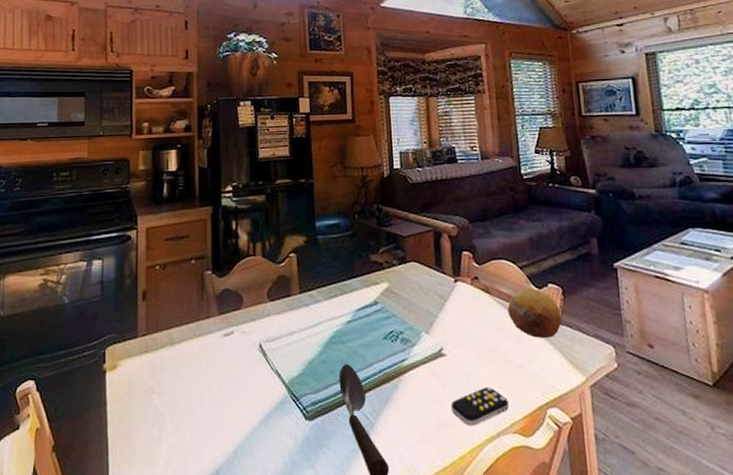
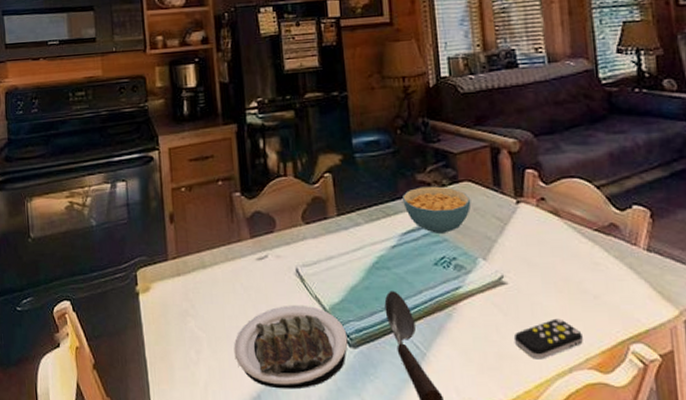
plate: none [196,379,304,464] -> present [234,304,348,389]
cereal bowl: none [358,266,417,309] -> present [403,186,471,233]
fruit: present [507,288,562,338] -> none [581,210,649,266]

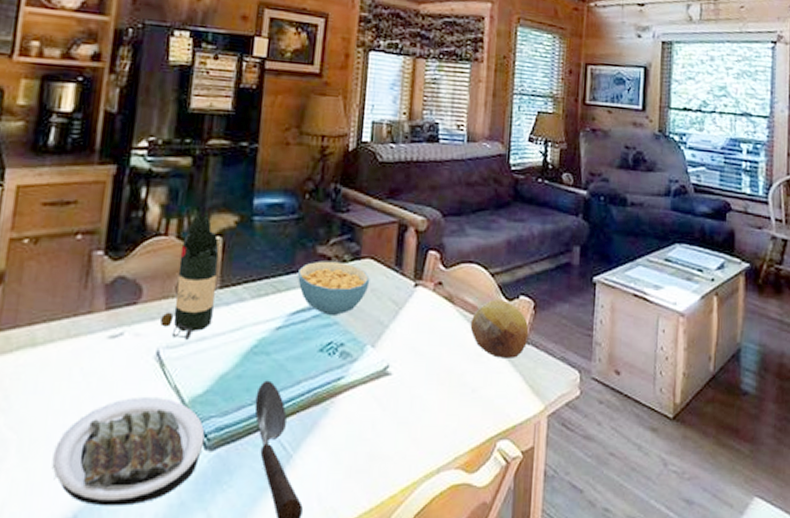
bottle: none [294,151,336,259] -> present [160,209,220,340]
remote control: present [515,318,583,360] -> none [389,413,455,460]
fruit: none [581,210,649,266] -> present [470,299,529,358]

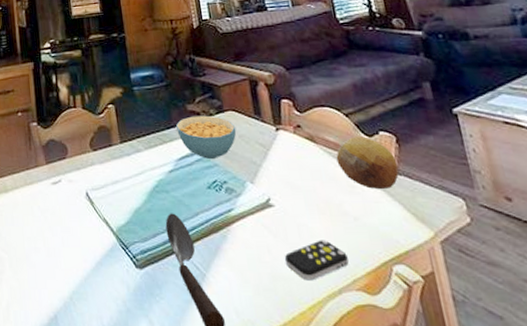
plate: present [52,396,205,507] -> none [32,226,135,310]
bottle: present [160,209,220,340] -> none [84,85,120,183]
remote control: none [389,413,455,460] -> present [285,240,349,281]

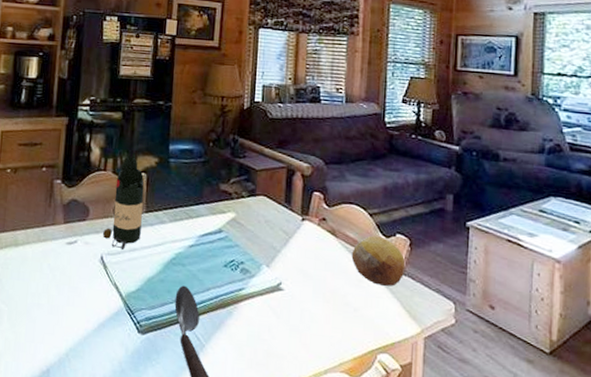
bottle: none [84,85,120,183] -> present [103,152,145,250]
cereal bowl: present [176,115,237,159] -> none [205,195,264,240]
remote control: present [285,240,349,281] -> none [283,325,340,360]

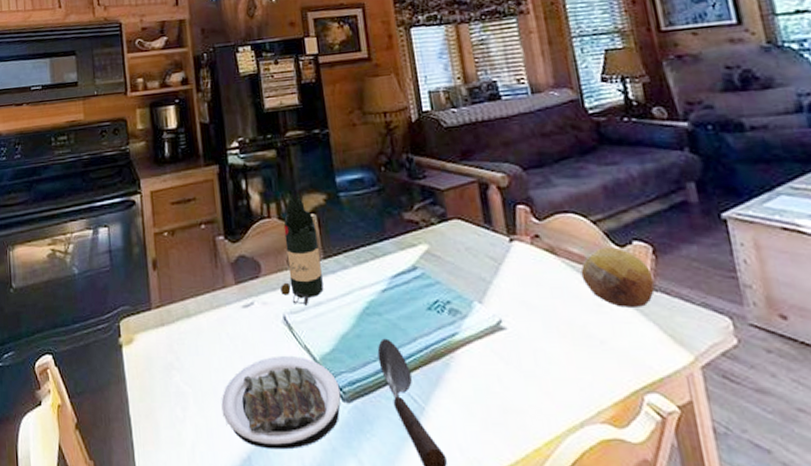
plate: none [31,288,138,367] -> present [221,355,341,450]

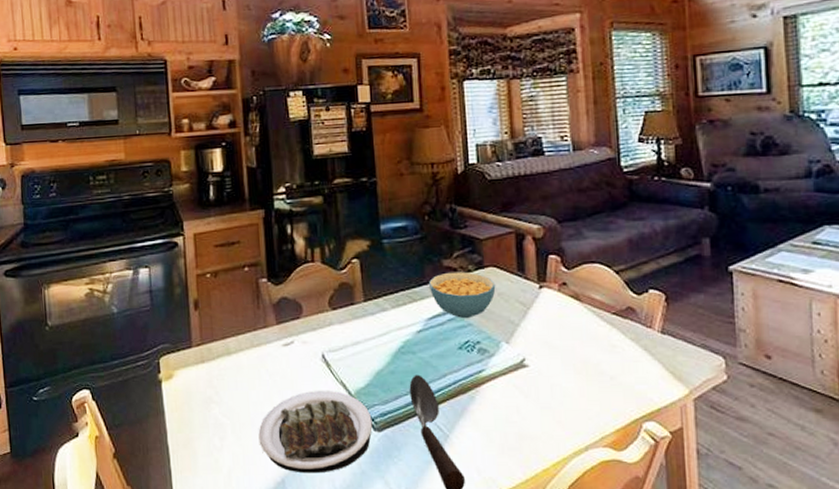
bottle: present [280,191,324,305] -> none [321,237,362,344]
cereal bowl: none [390,225,463,275] -> present [429,271,496,318]
fruit: present [580,247,655,308] -> none [600,295,664,348]

